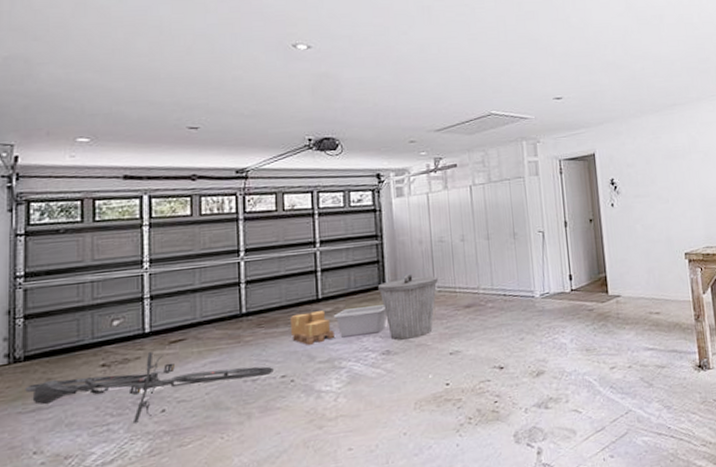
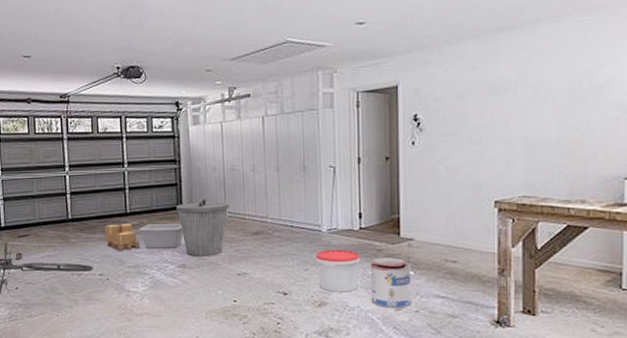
bucket: none [530,313,574,359] -> present [316,249,361,292]
paint can: none [579,315,626,368] -> present [365,257,416,308]

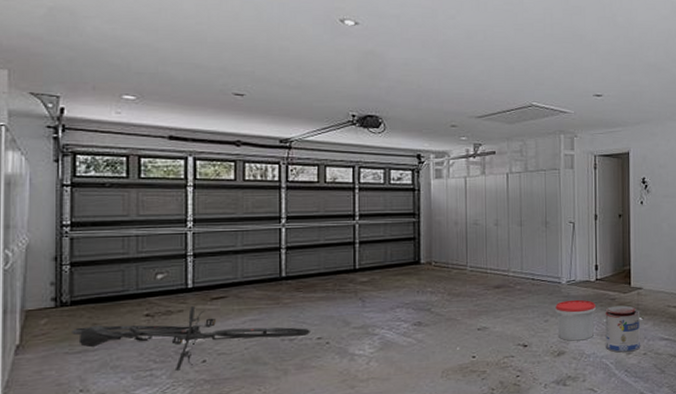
cardboard boxes: present [104,224,140,252] -> none [327,280,369,312]
storage bin: present [139,224,184,250] -> none [369,279,421,307]
trash can: present [176,197,229,258] -> none [414,252,470,314]

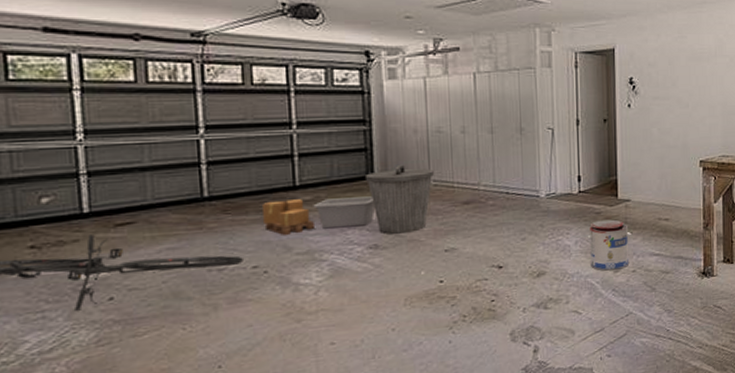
cardboard boxes: none [327,280,369,312] -> present [261,199,314,237]
storage bin: none [369,279,421,307] -> present [313,196,376,229]
trash can: none [414,252,470,314] -> present [366,164,434,235]
bucket: present [555,299,597,341] -> none [534,214,580,261]

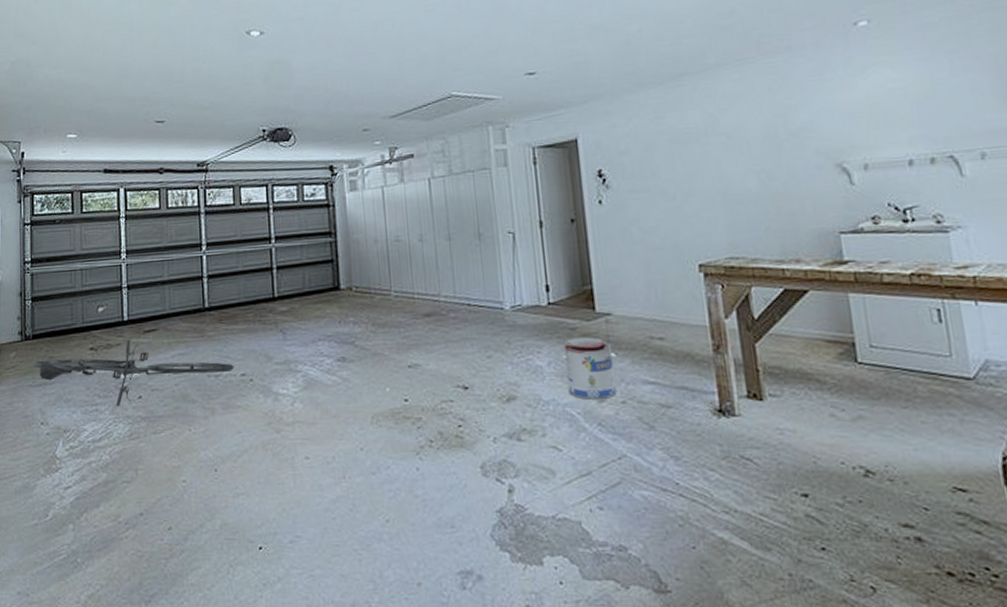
cardboard boxes: present [261,199,314,237] -> none [248,310,290,346]
storage bin: present [313,196,376,229] -> none [289,307,342,340]
trash can: present [366,164,434,235] -> none [333,275,394,348]

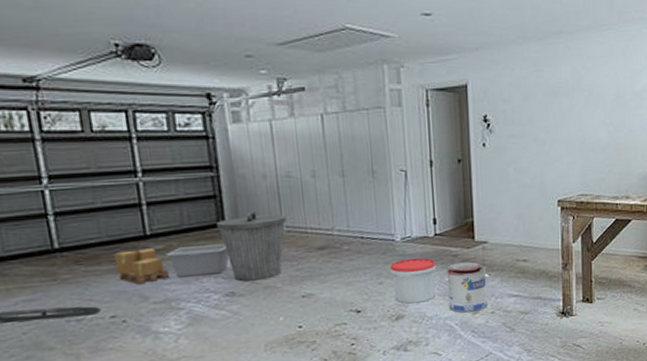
cardboard boxes: none [248,310,290,346] -> present [114,248,169,286]
storage bin: none [289,307,342,340] -> present [165,244,229,278]
trash can: none [333,275,394,348] -> present [217,210,286,282]
bucket: none [499,329,552,383] -> present [390,257,437,304]

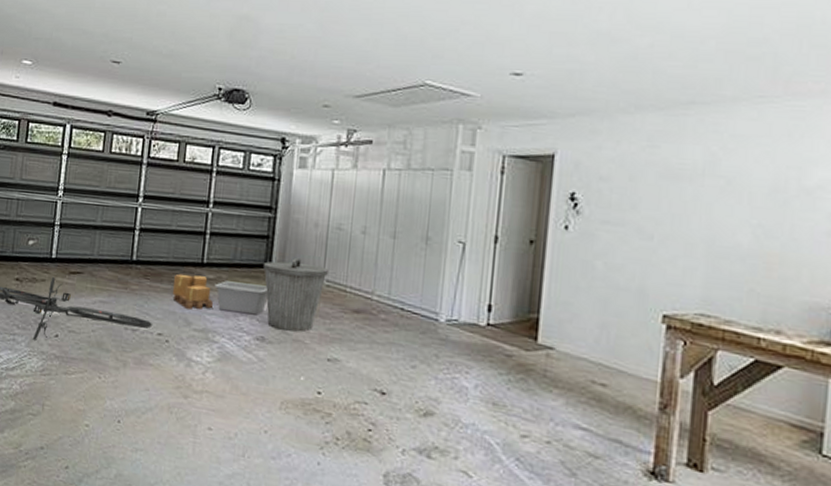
bucket: present [390,257,437,304] -> none [426,345,484,404]
paint can: present [442,261,491,313] -> none [487,364,552,436]

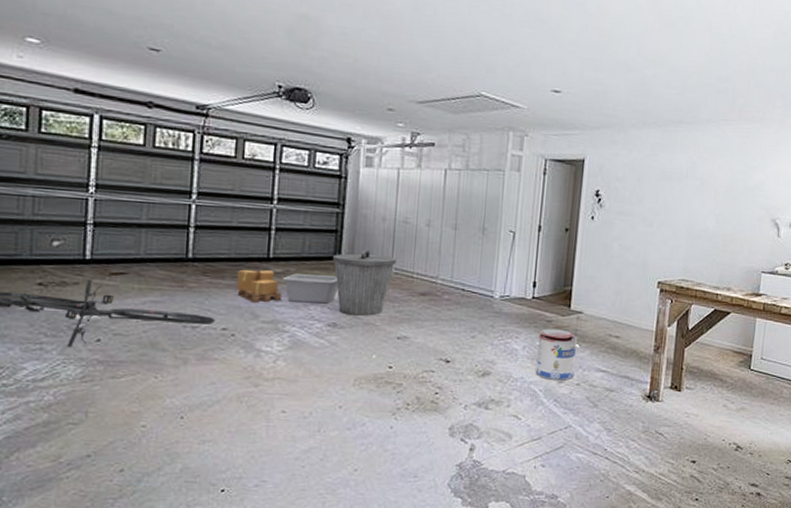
paint can: none [487,364,552,436] -> present [533,328,581,381]

